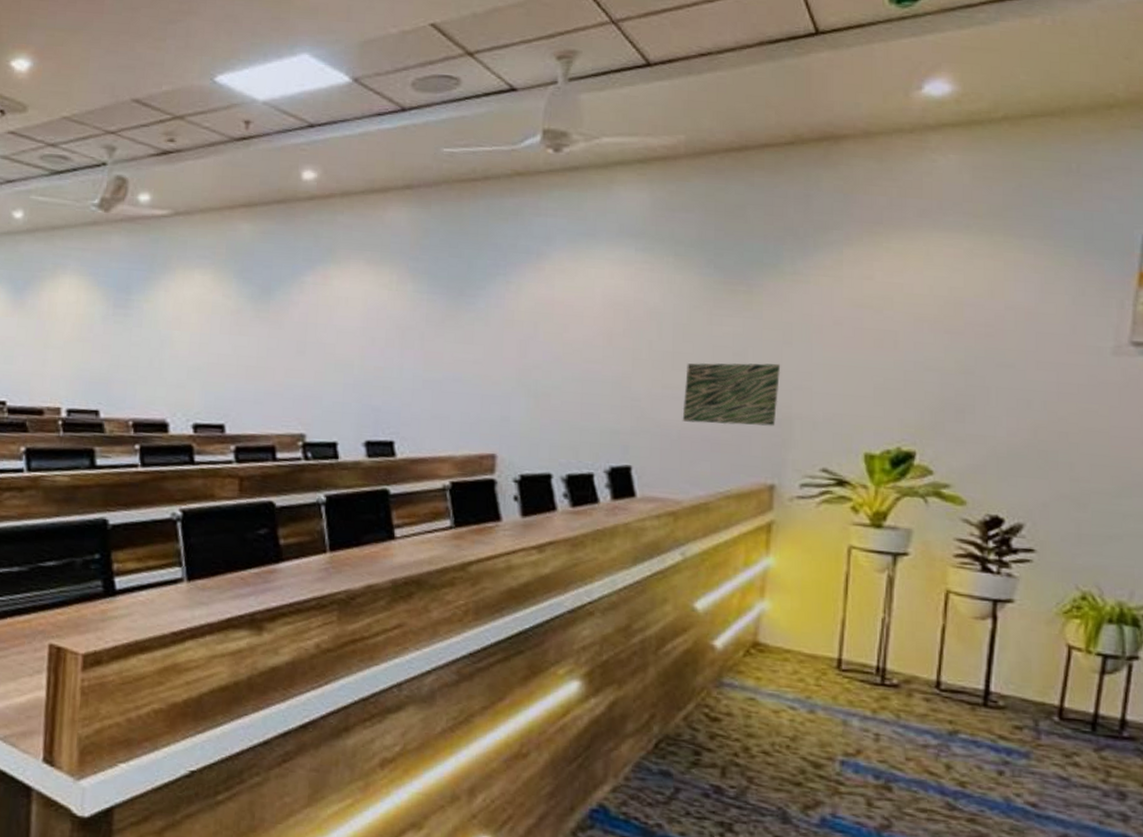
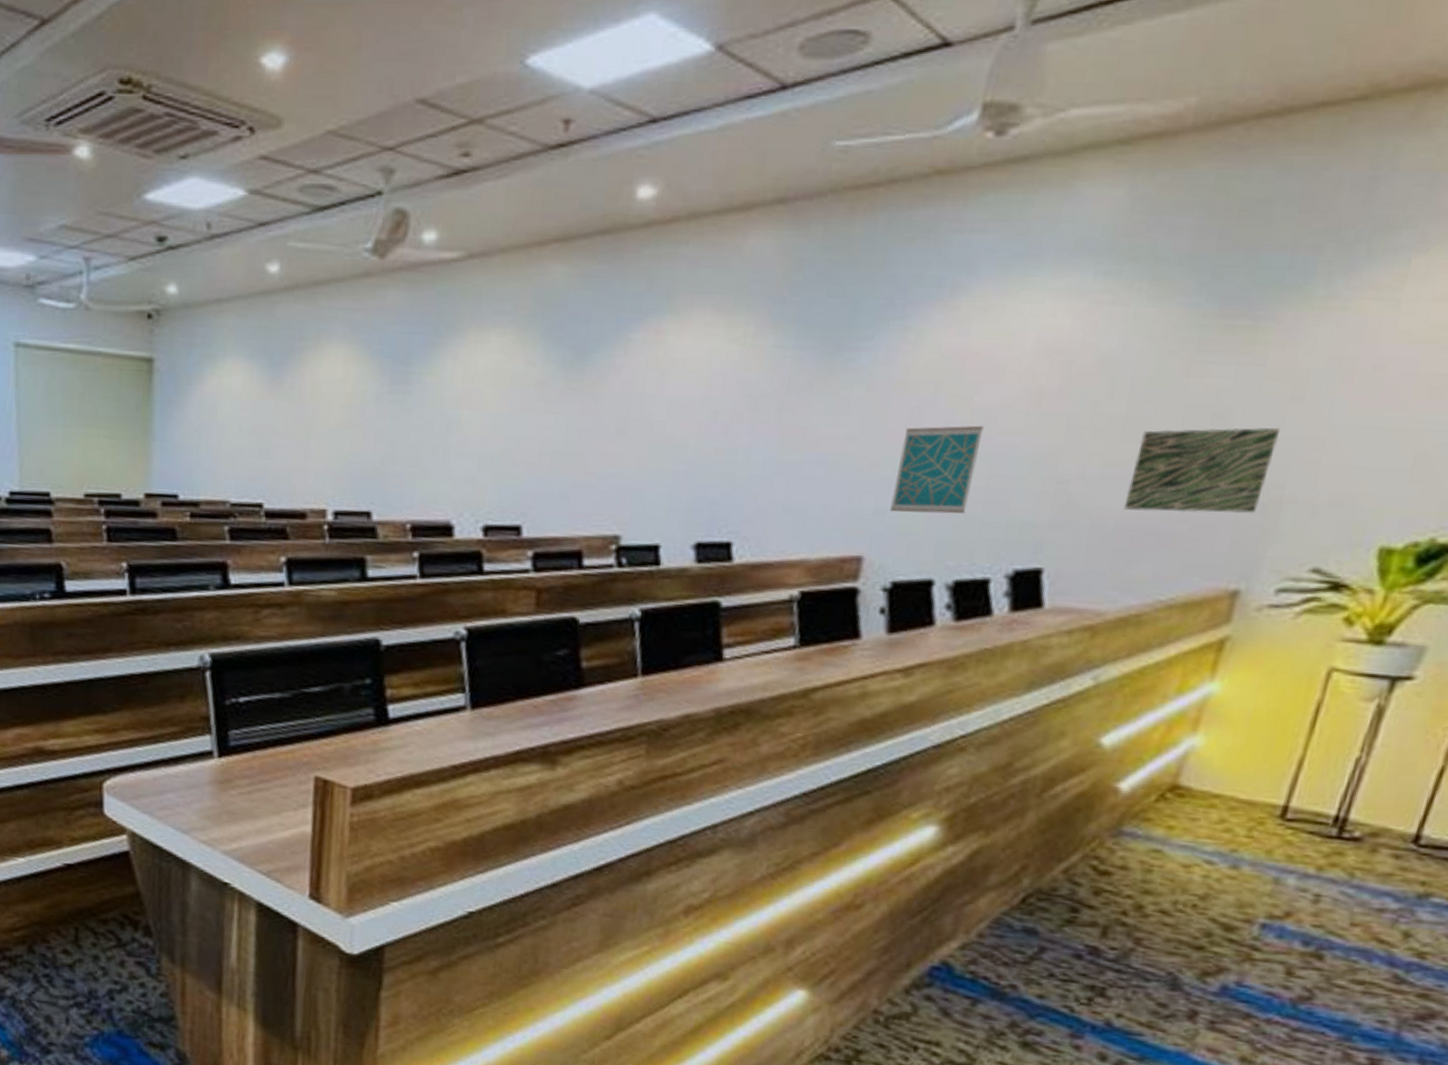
wall art: none [513,355,574,423] -> present [890,425,984,514]

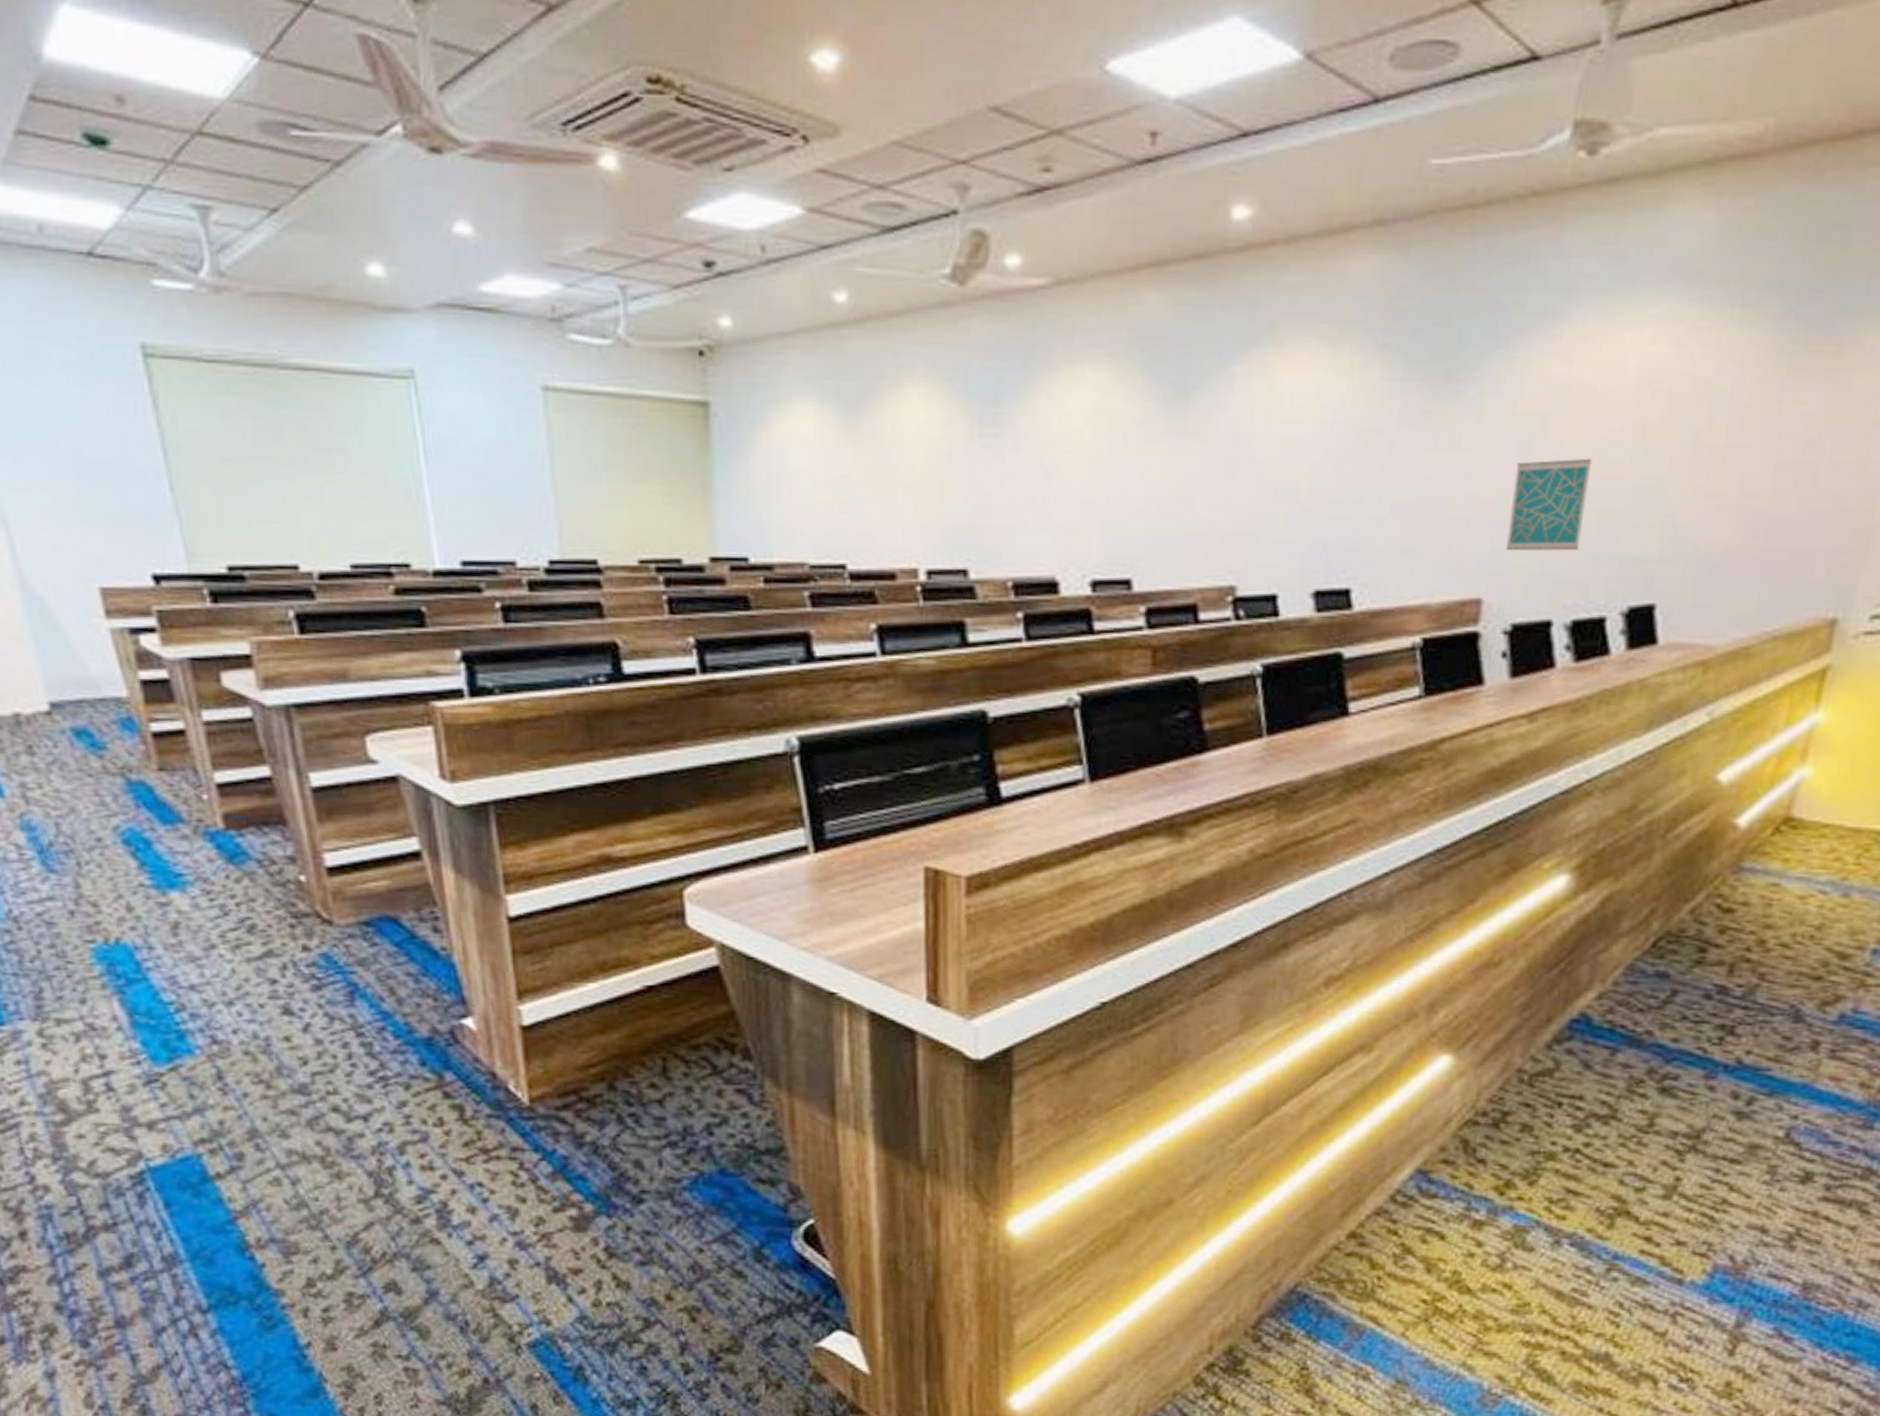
wall art: present [1123,427,1280,513] -> none [1727,453,1866,542]

